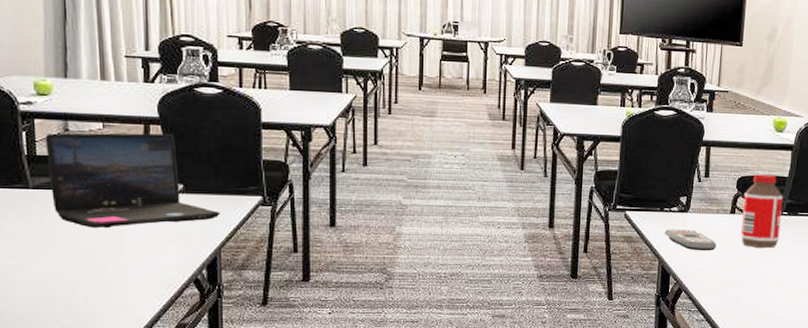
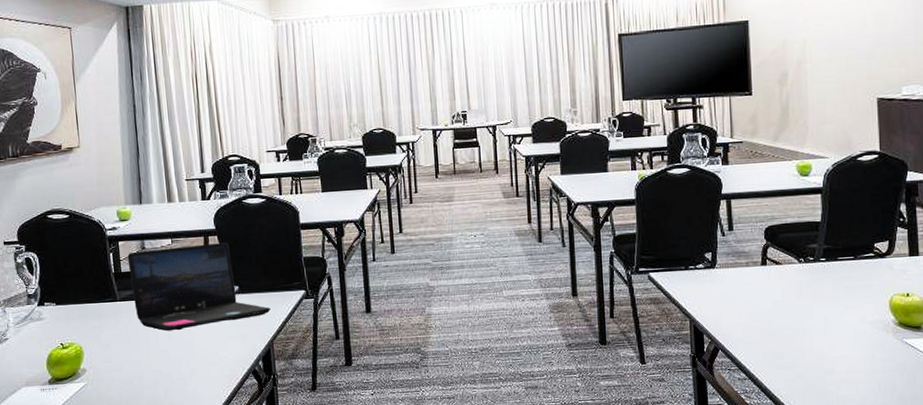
remote control: present [664,229,717,251] -> none [692,285,750,307]
bottle: present [741,174,783,249] -> none [773,221,820,299]

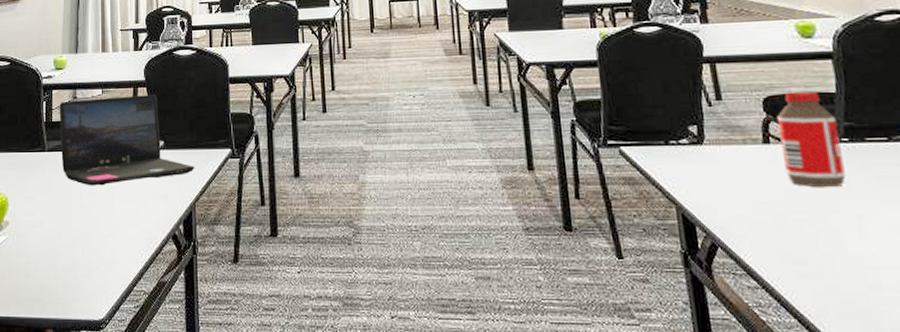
bottle: none [773,221,820,299] -> present [776,91,846,188]

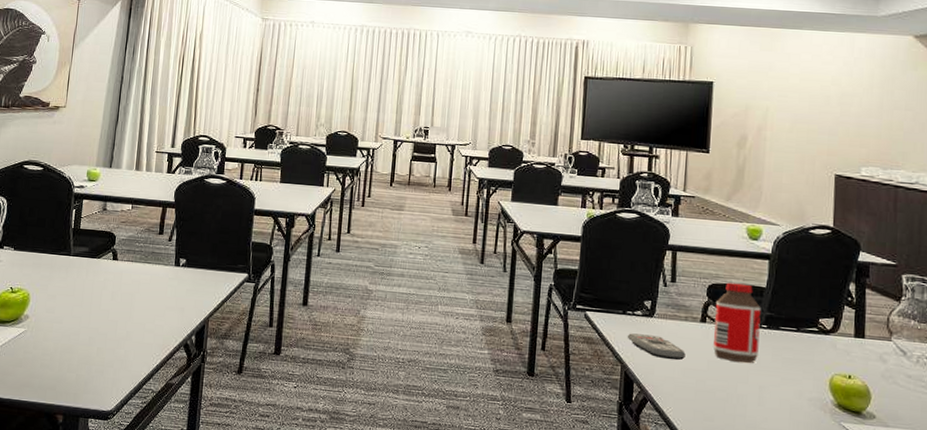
laptop: present [59,95,195,186] -> none [86,211,212,293]
remote control: none [675,166,754,194] -> present [627,333,686,361]

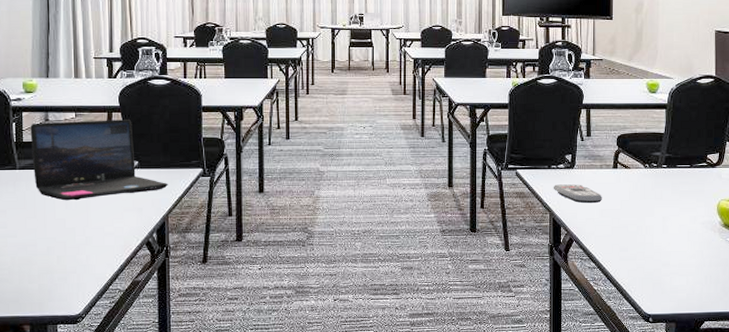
laptop: none [86,211,212,293] -> present [30,120,168,201]
bottle: present [713,282,761,364] -> none [624,132,661,200]

